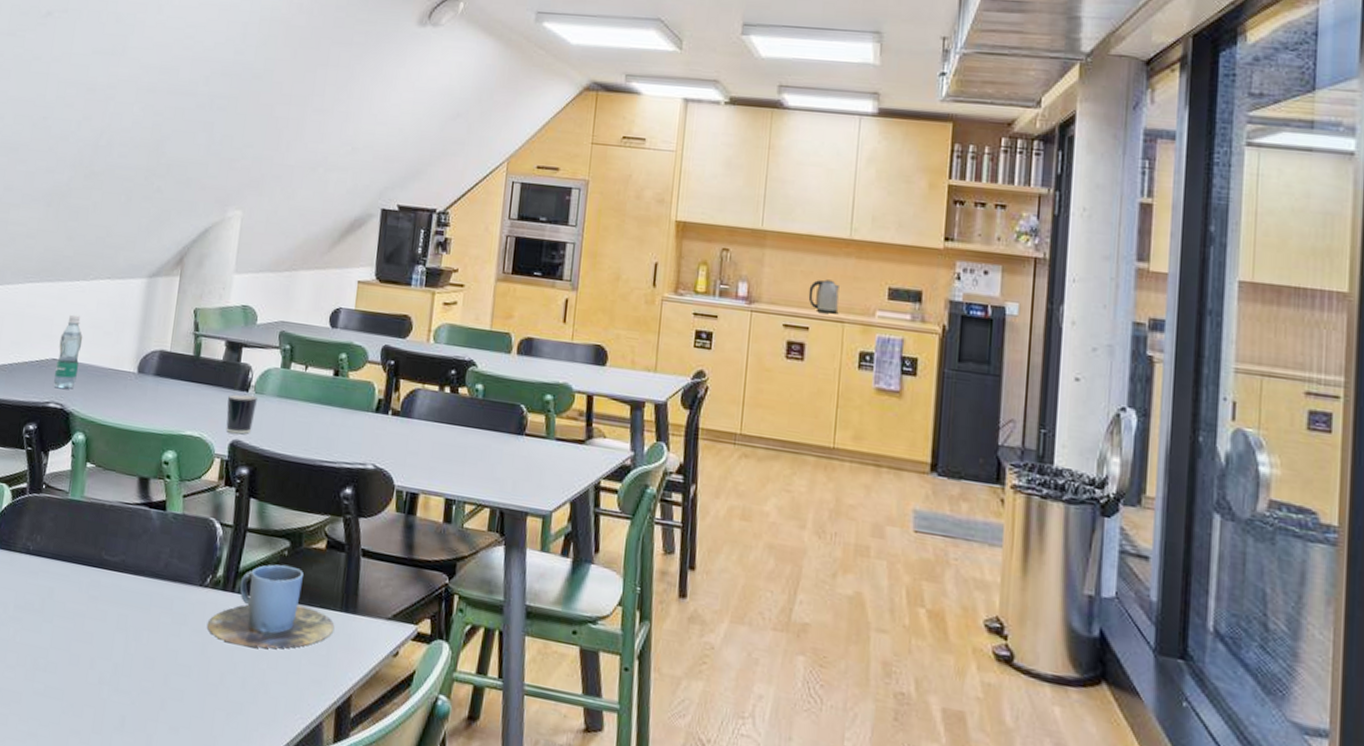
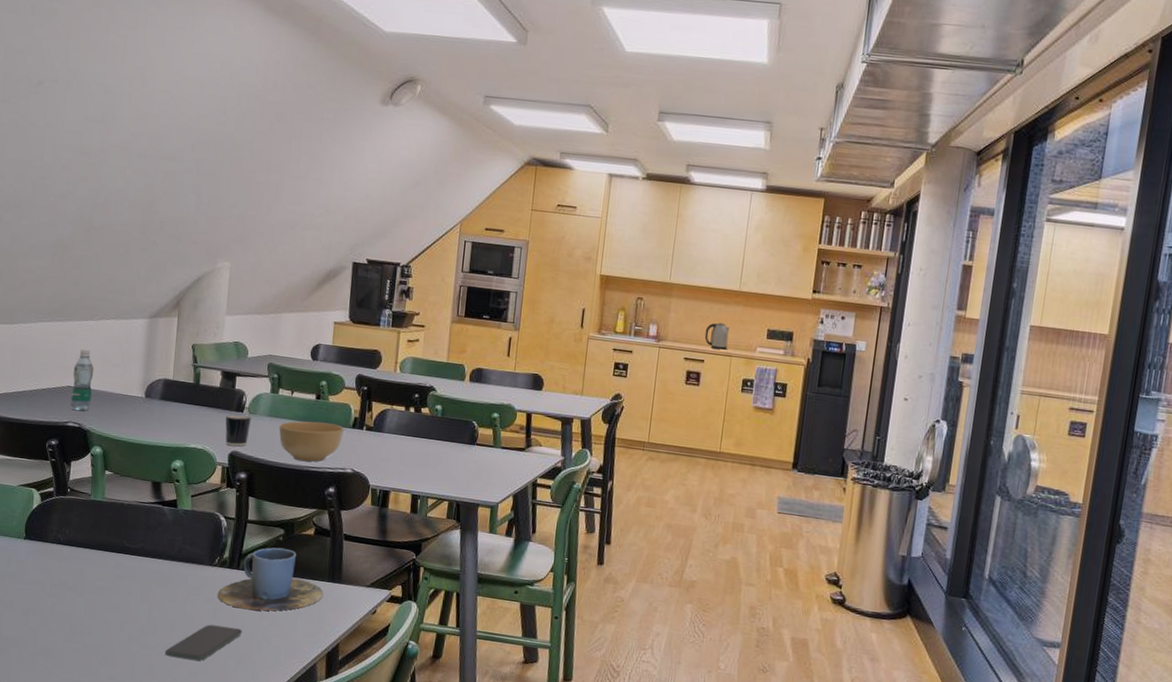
smartphone: none [140,663,234,713] -> present [164,624,242,661]
bowl: none [289,403,365,455] -> present [279,421,344,462]

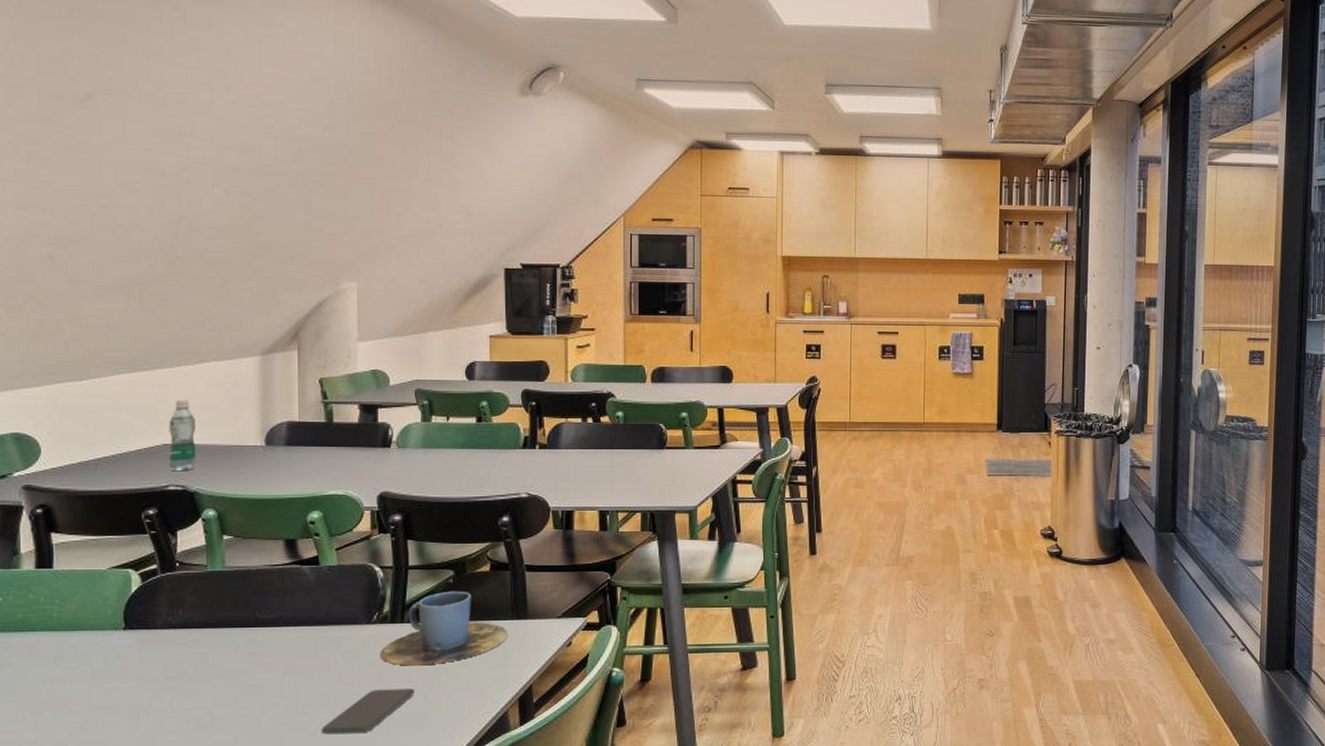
mug: present [225,414,251,447] -> none [370,451,401,486]
bowl: present [279,421,344,462] -> none [436,447,513,491]
kettle: present [704,323,729,350] -> none [896,293,921,320]

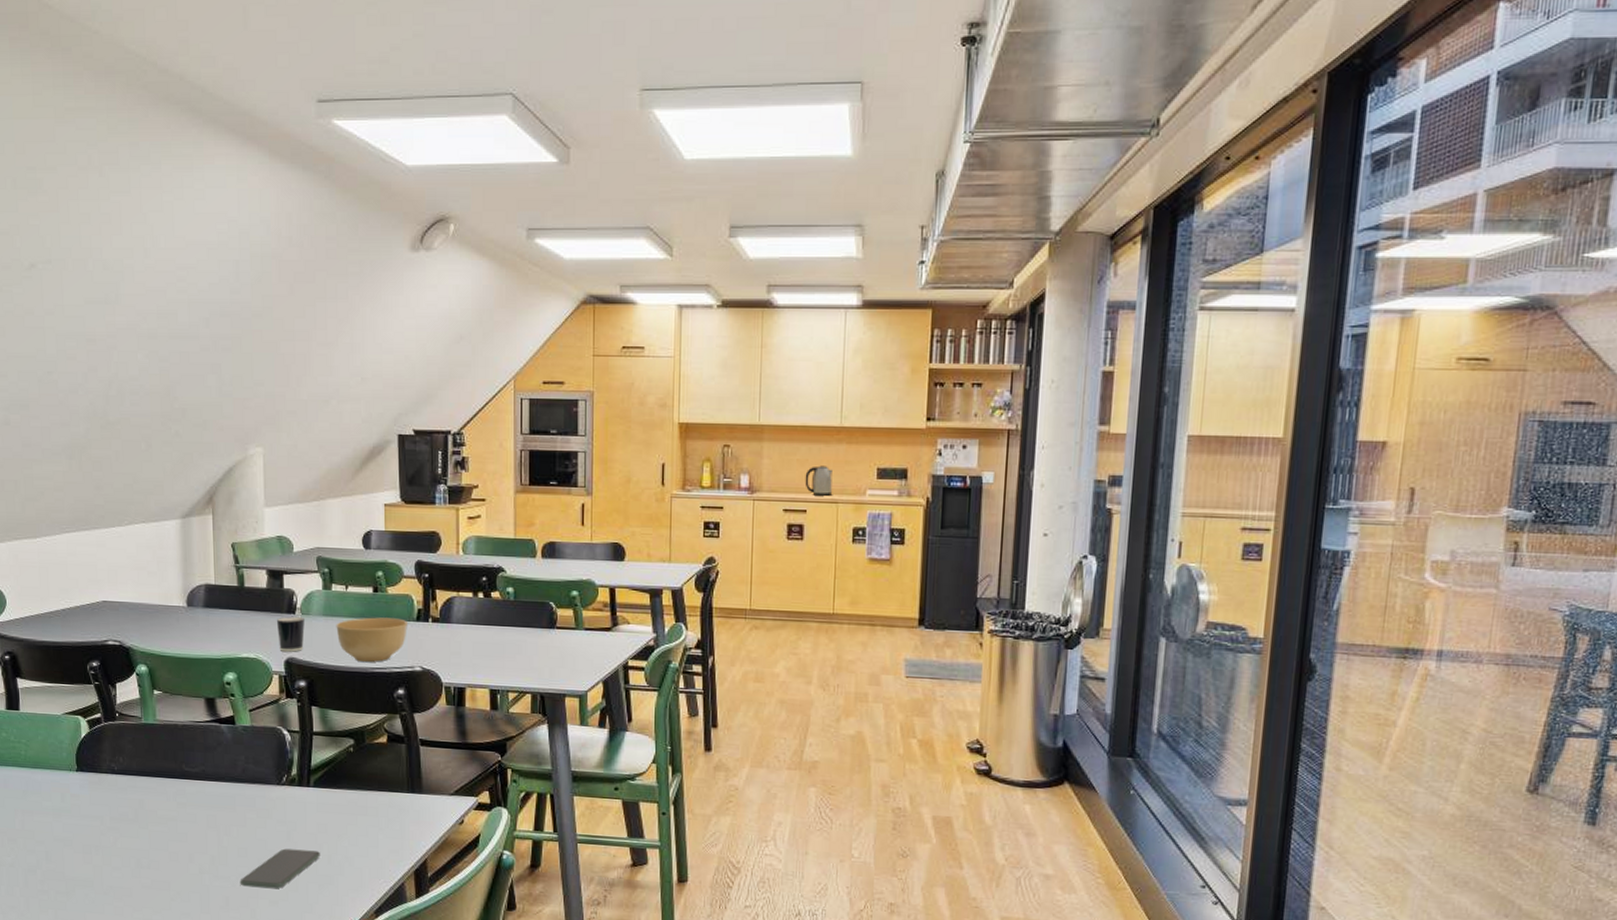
bottle: present [168,399,196,472] -> none [106,559,129,628]
mug: none [370,451,401,486] -> present [277,617,305,652]
cup: present [381,590,508,666] -> none [290,759,404,830]
bowl: none [436,447,513,491] -> present [336,617,407,662]
kettle: none [896,293,921,320] -> present [805,465,833,497]

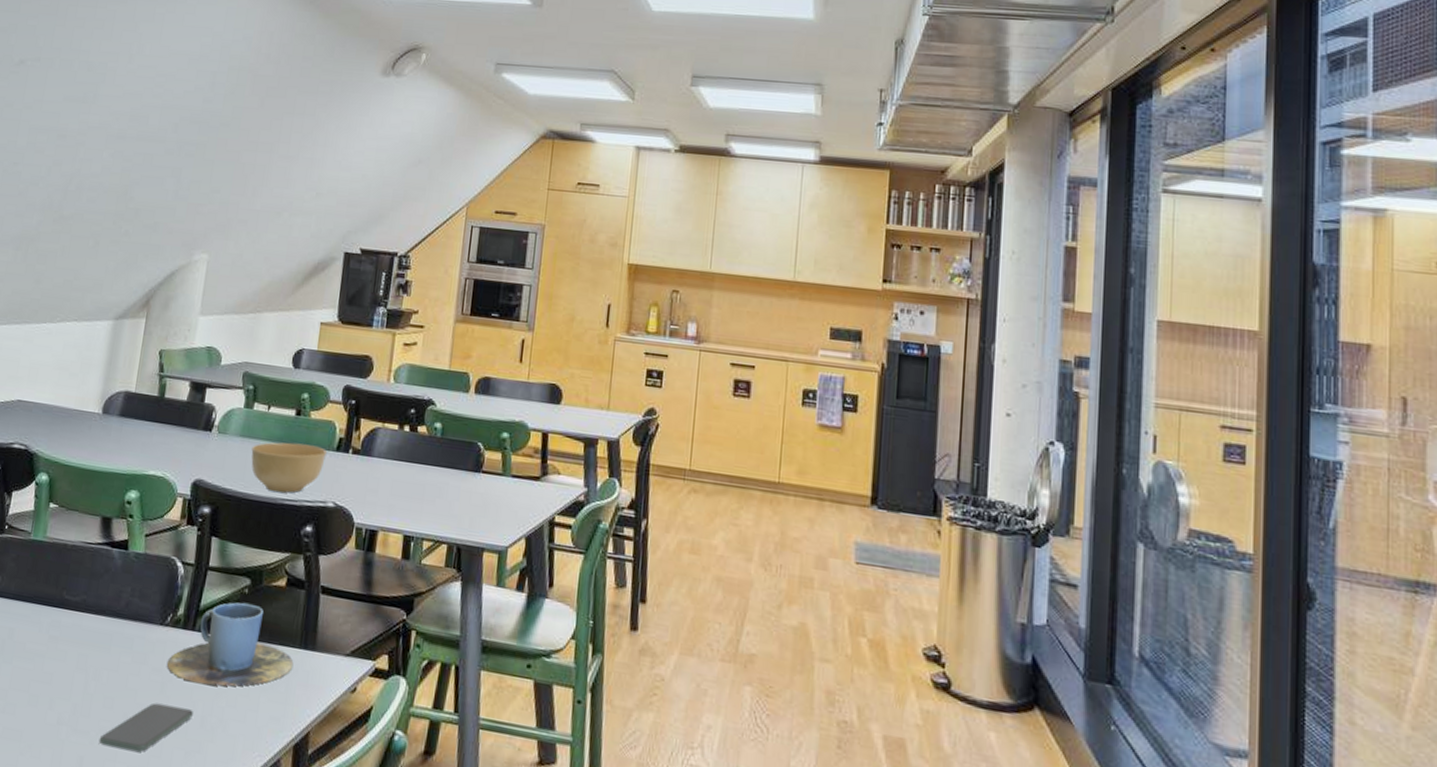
mug: present [277,617,305,652] -> none [189,434,220,474]
cup: none [290,759,404,830] -> present [167,602,294,687]
kettle: present [805,465,833,497] -> none [754,320,784,354]

